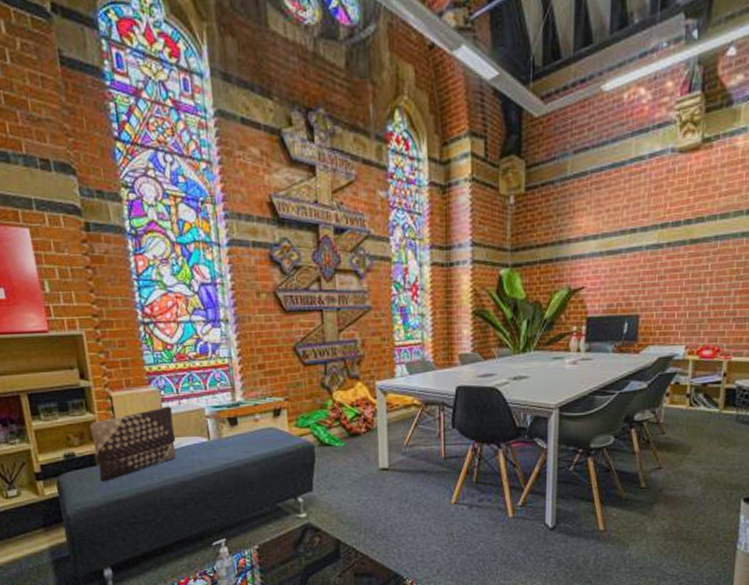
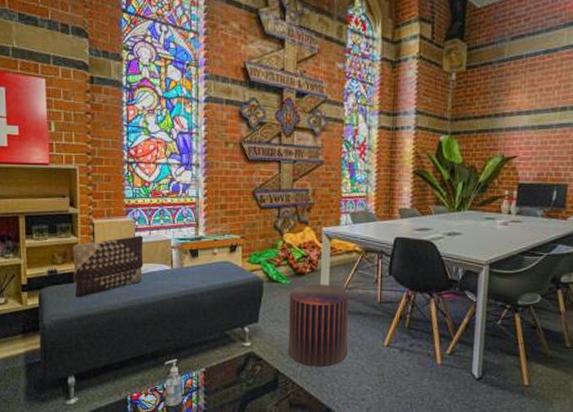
pouf: none [344,444,413,533] -> present [288,284,349,368]

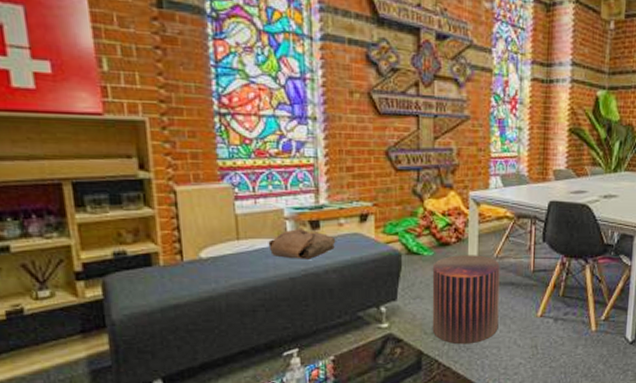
cushion: present [72,235,144,298] -> none [146,205,249,285]
bag: none [158,255,210,283] -> present [268,228,336,259]

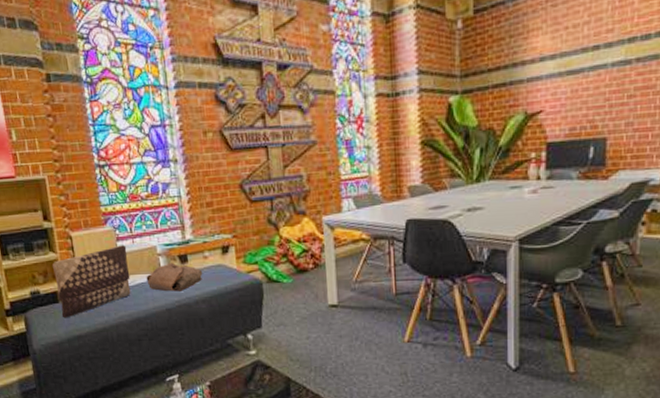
cushion: none [146,205,249,285] -> present [51,245,131,318]
pouf: present [432,255,500,345] -> none [292,280,364,371]

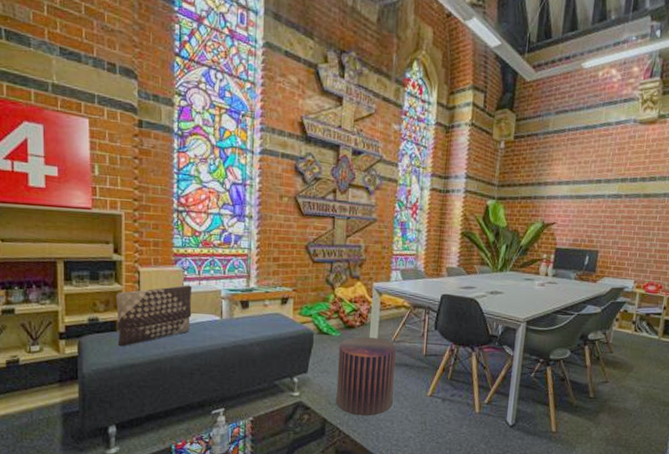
bag: present [146,262,203,292] -> none [207,306,261,333]
pouf: none [292,280,364,371] -> present [335,337,397,416]

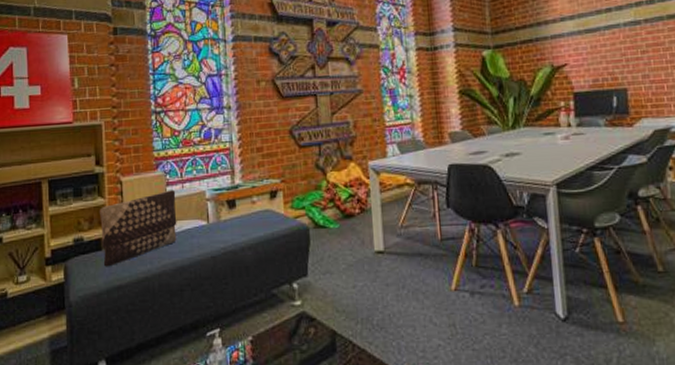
pouf: present [335,337,397,416] -> none [339,225,411,323]

